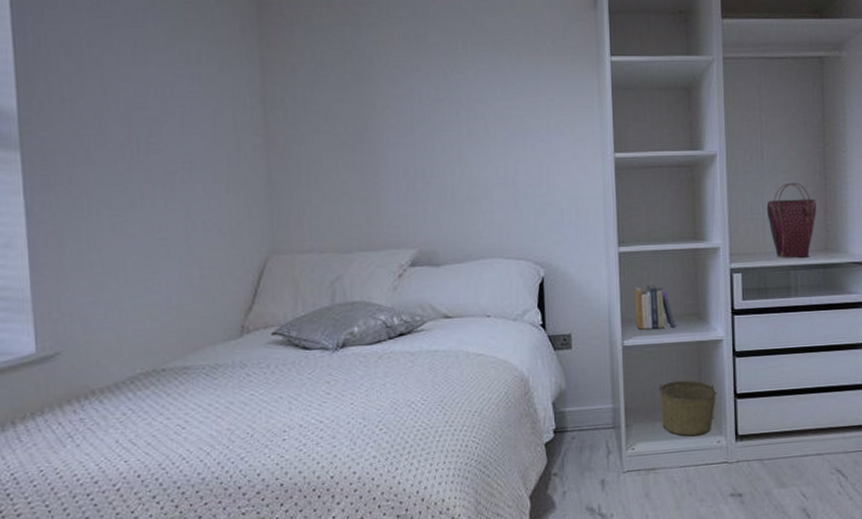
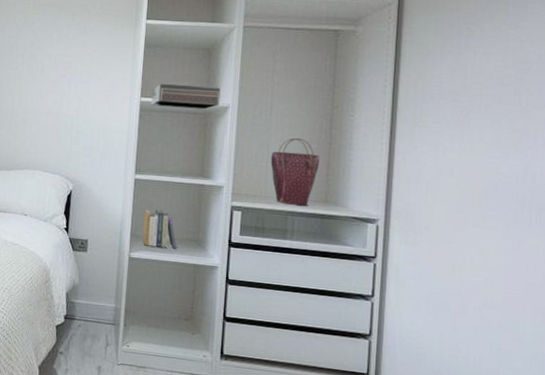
decorative box: none [627,132,706,162] -> present [151,84,221,110]
basket: present [658,380,717,437] -> none [155,294,208,347]

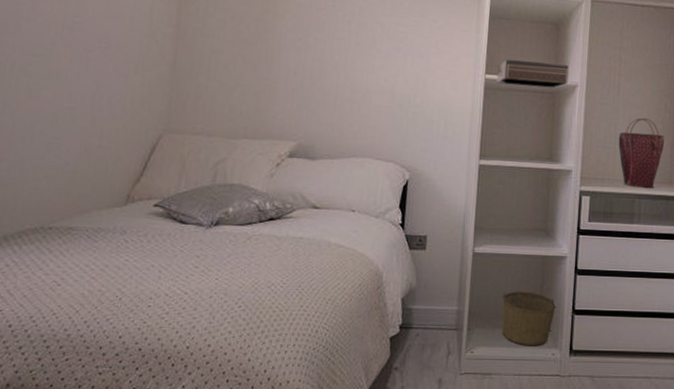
books: present [142,208,177,249] -> none [487,197,525,240]
basket: none [155,294,208,347] -> present [502,291,557,347]

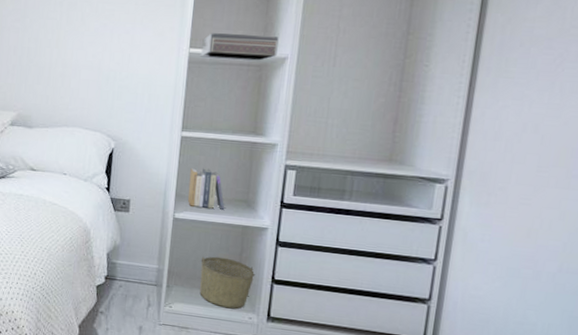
books: none [487,197,525,240] -> present [187,167,225,210]
handbag: present [618,117,664,188] -> none [331,91,386,165]

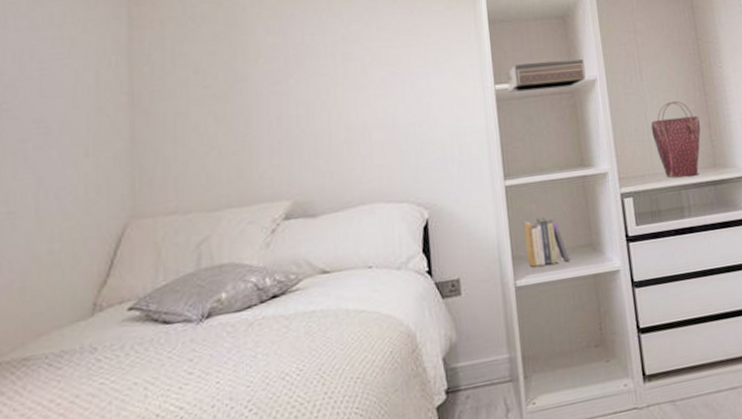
basket: present [200,256,256,309] -> none [556,318,619,383]
handbag: none [331,91,386,165] -> present [650,100,701,179]

